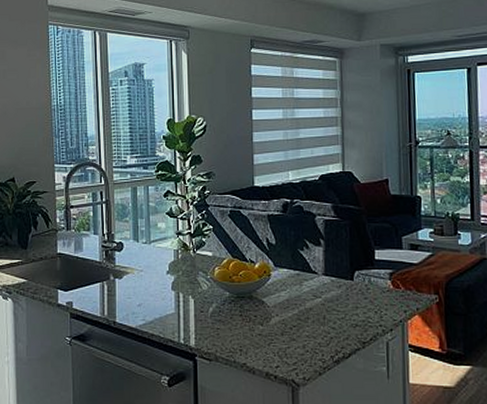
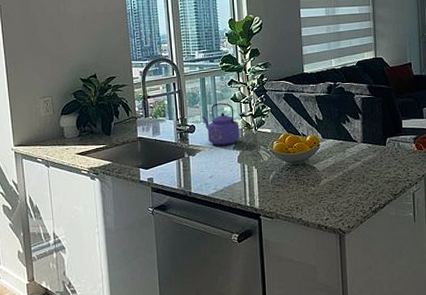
kettle: none [131,218,175,268] -> present [201,103,240,146]

